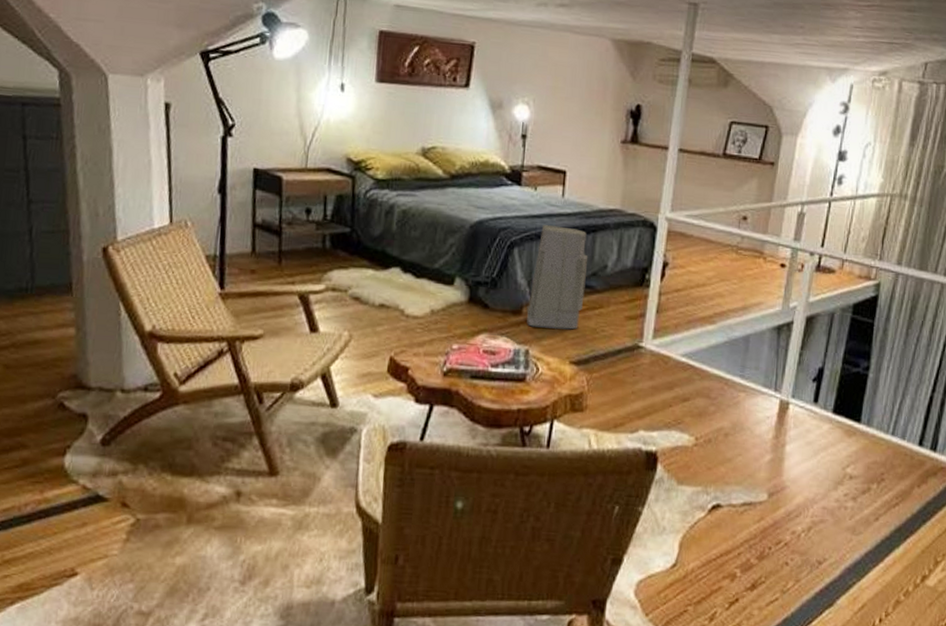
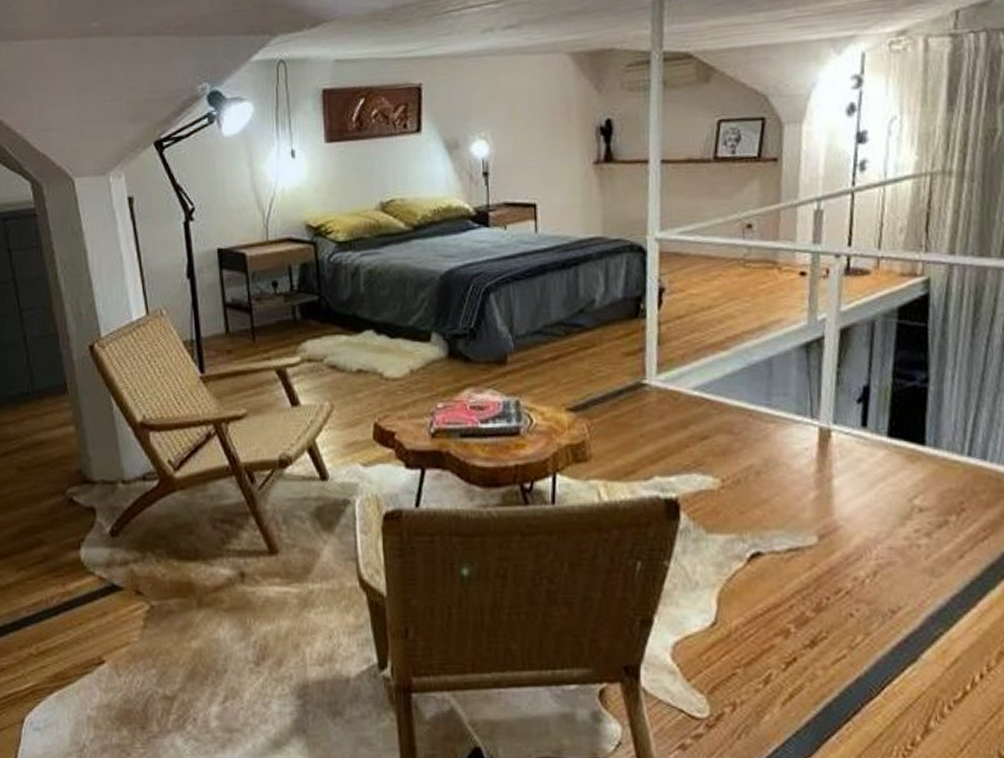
air purifier: present [526,225,589,330] -> none [511,264,574,376]

